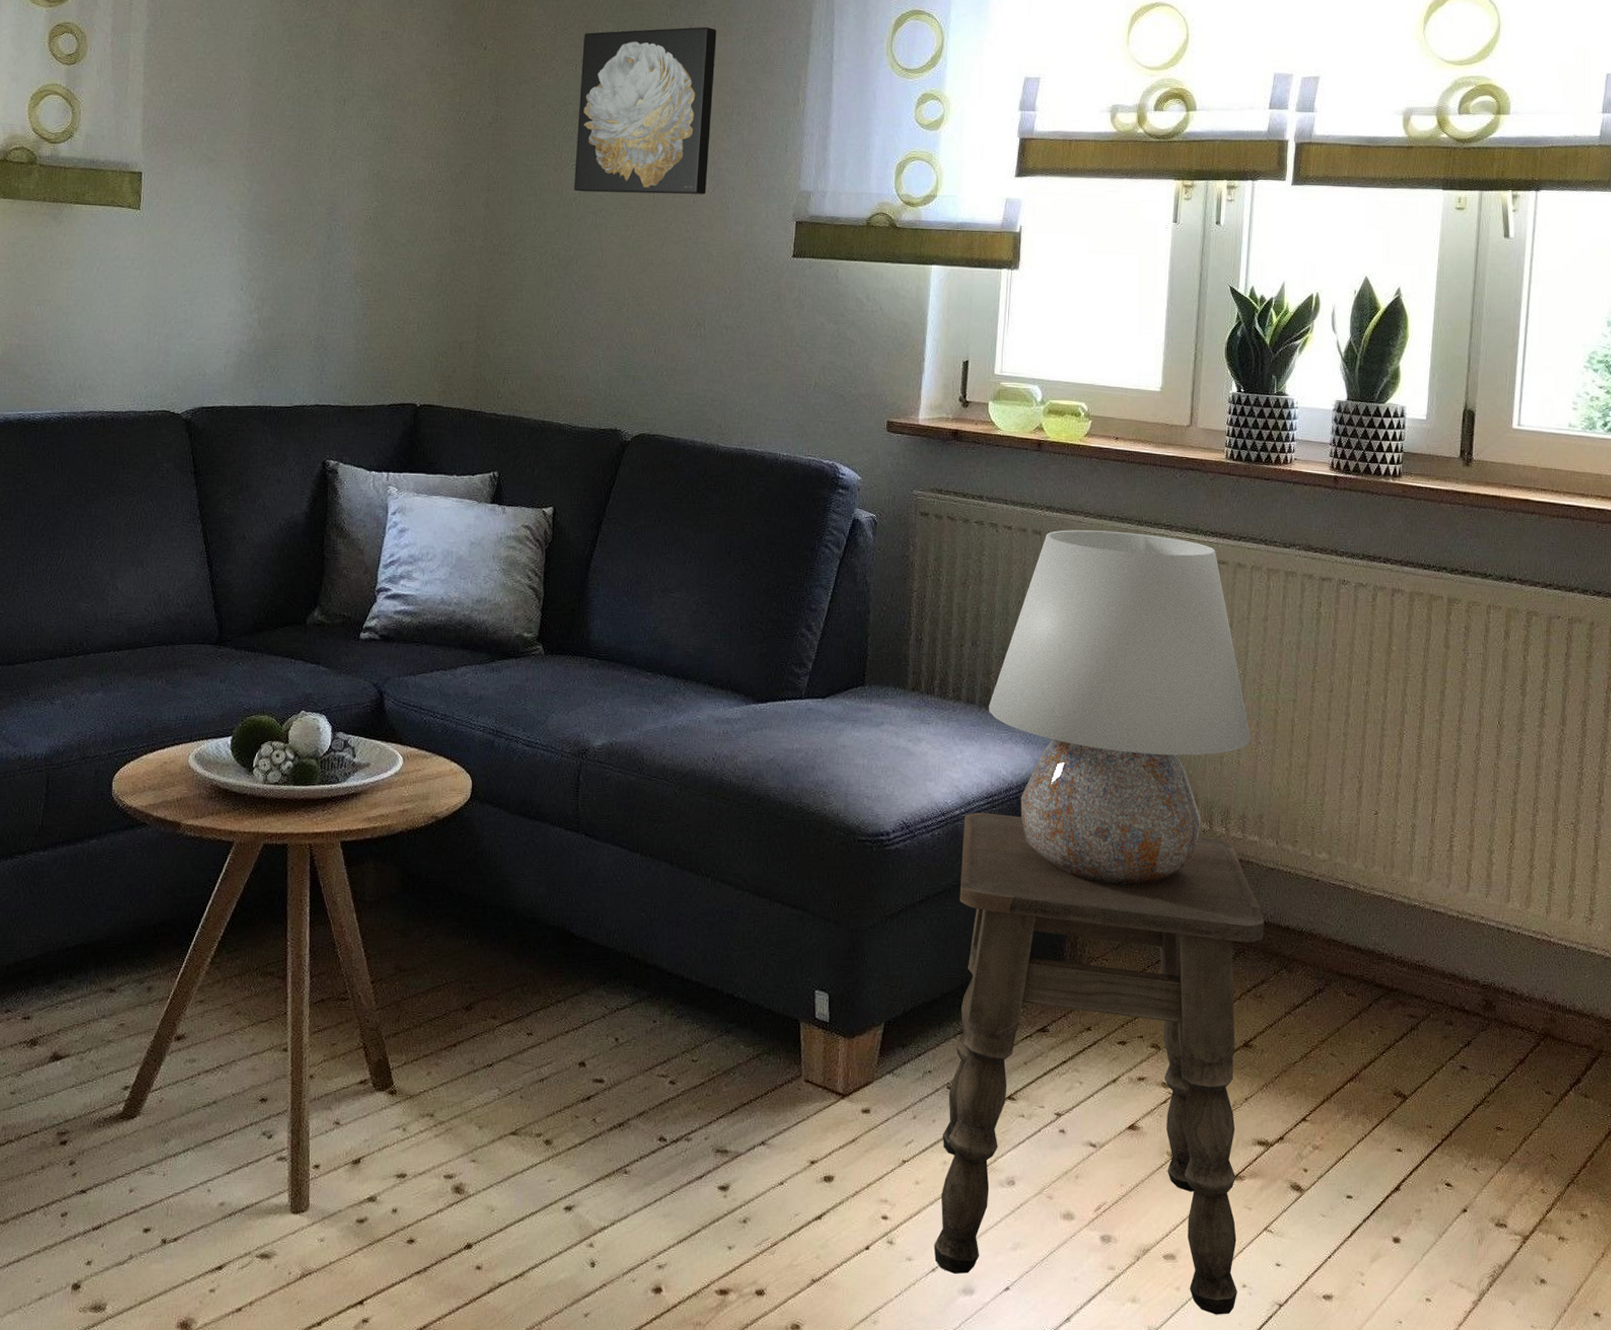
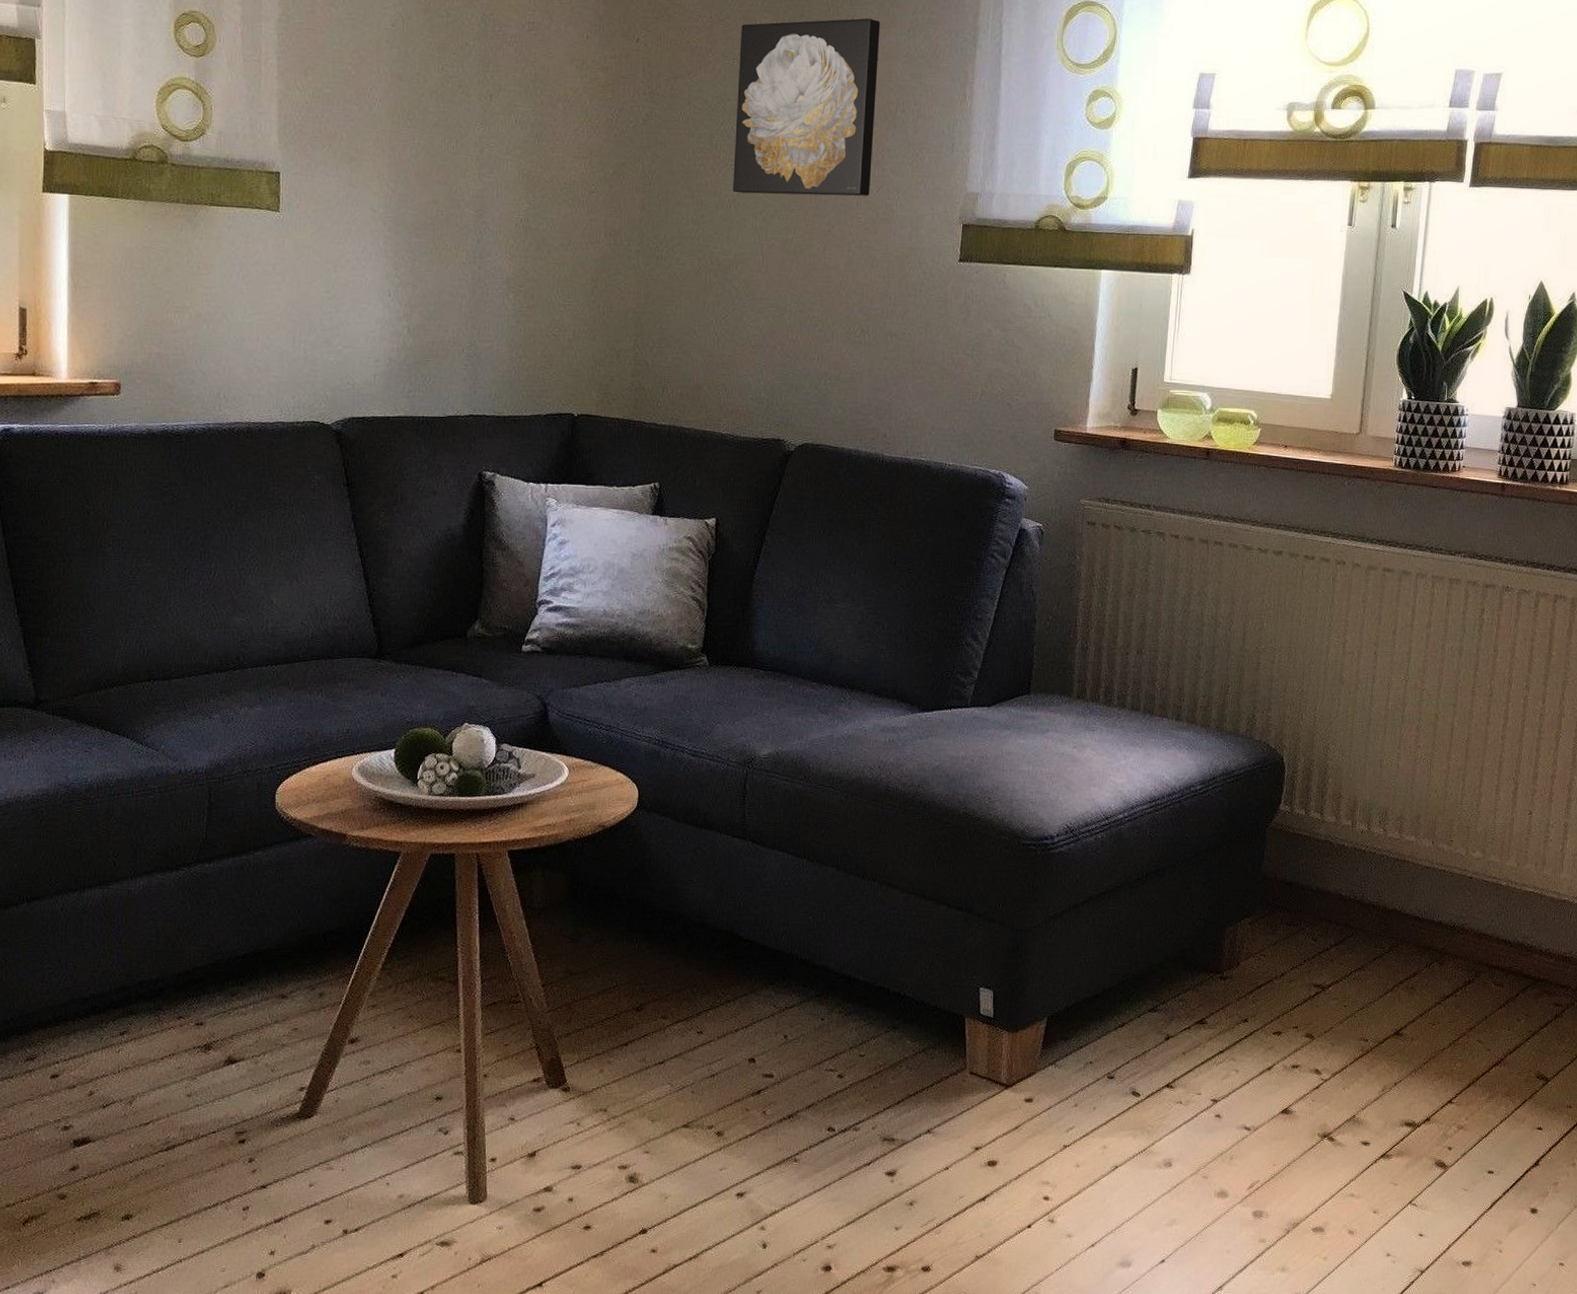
side table: present [933,812,1264,1315] -> none [1093,816,1418,1281]
table lamp: present [988,530,1251,886] -> none [1152,538,1411,885]

